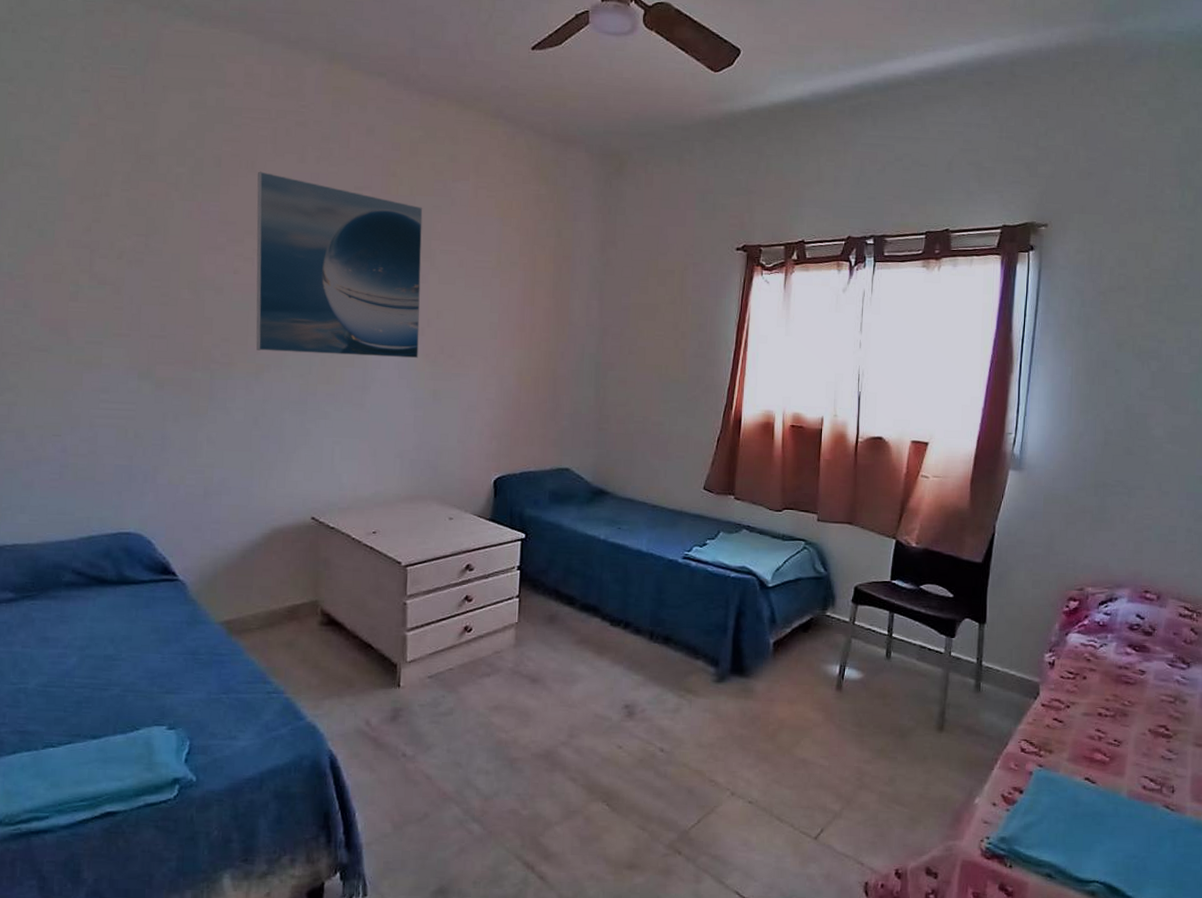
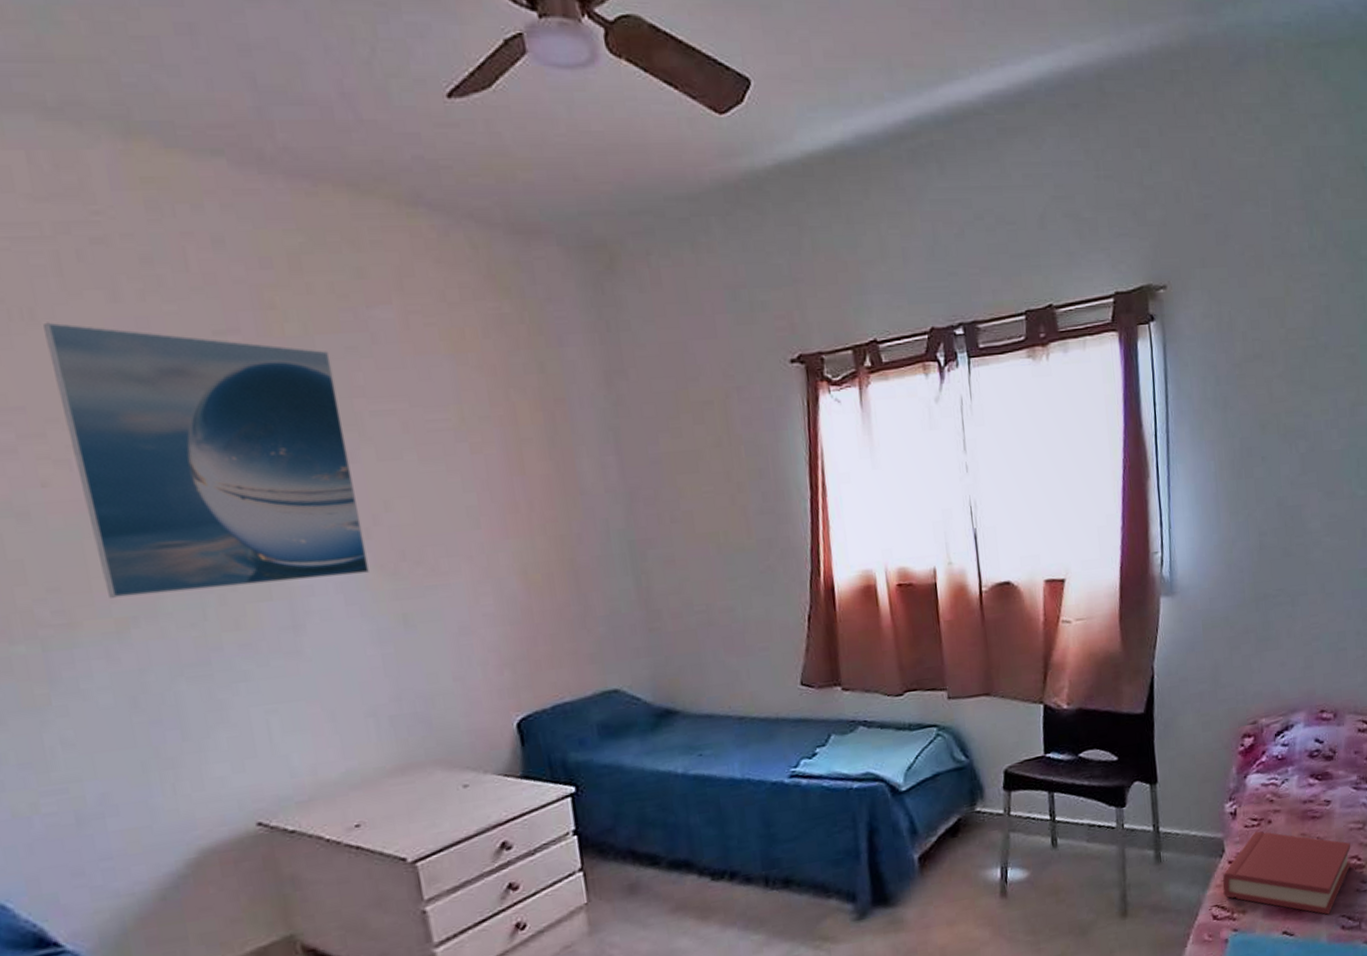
hardback book: none [1033,683,1161,772] -> present [1222,831,1351,915]

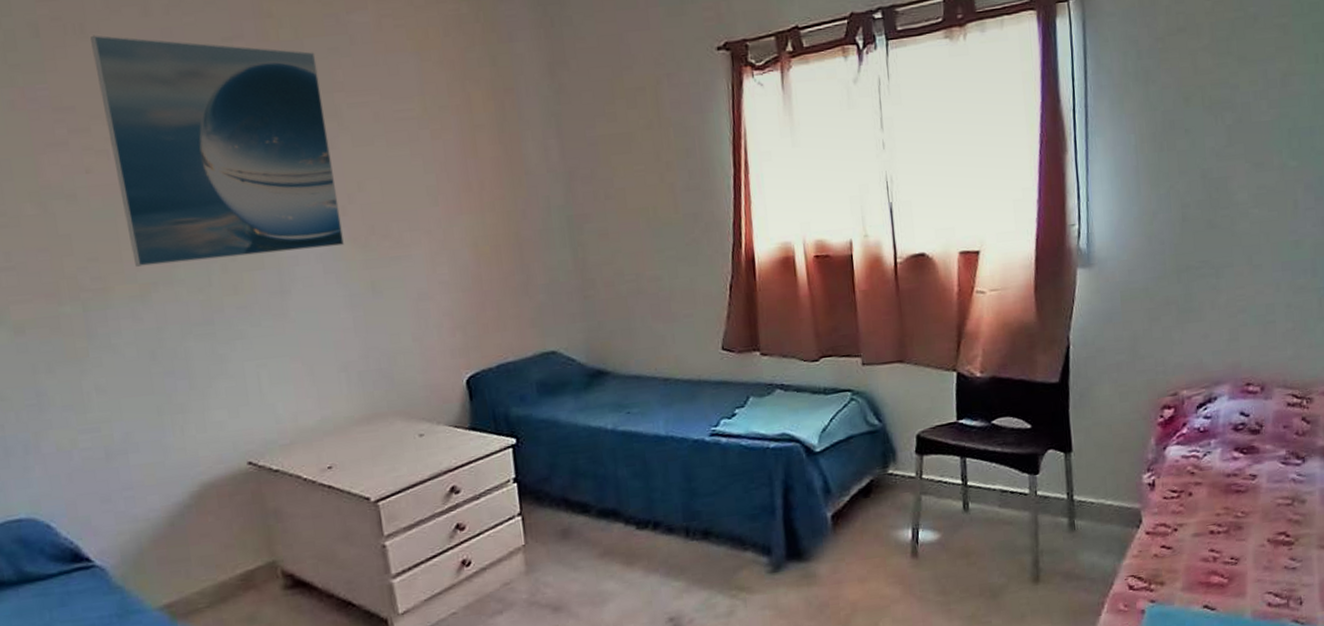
hardback book: present [1222,831,1351,915] -> none [1139,503,1279,591]

